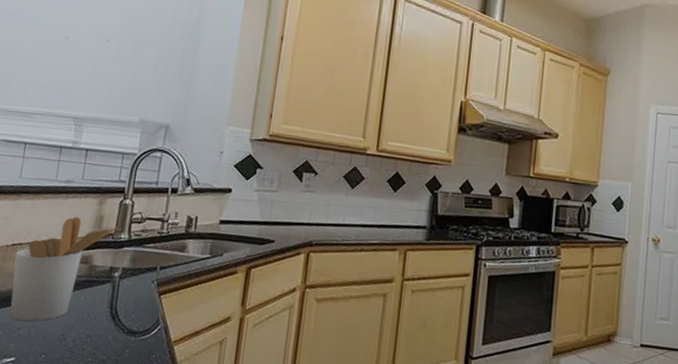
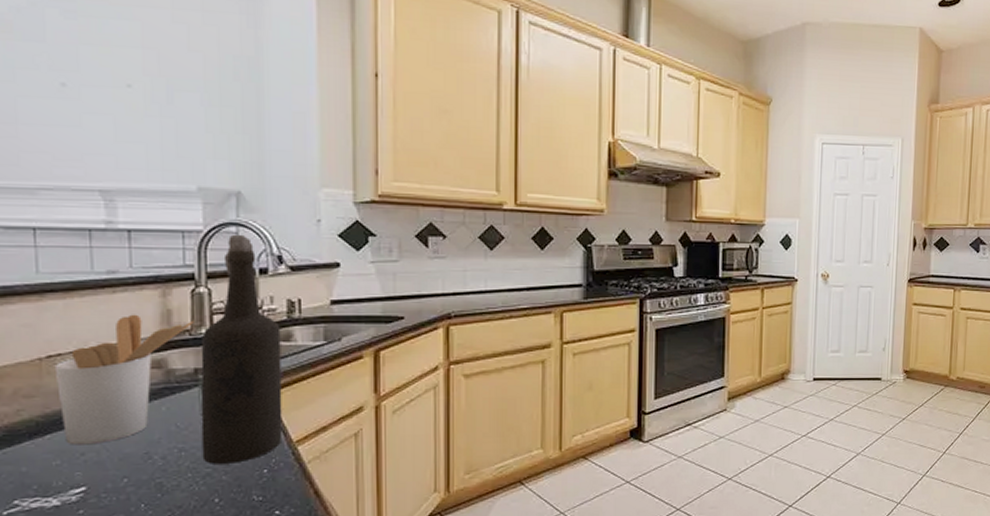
bottle: none [101,158,179,354] -> present [200,234,283,464]

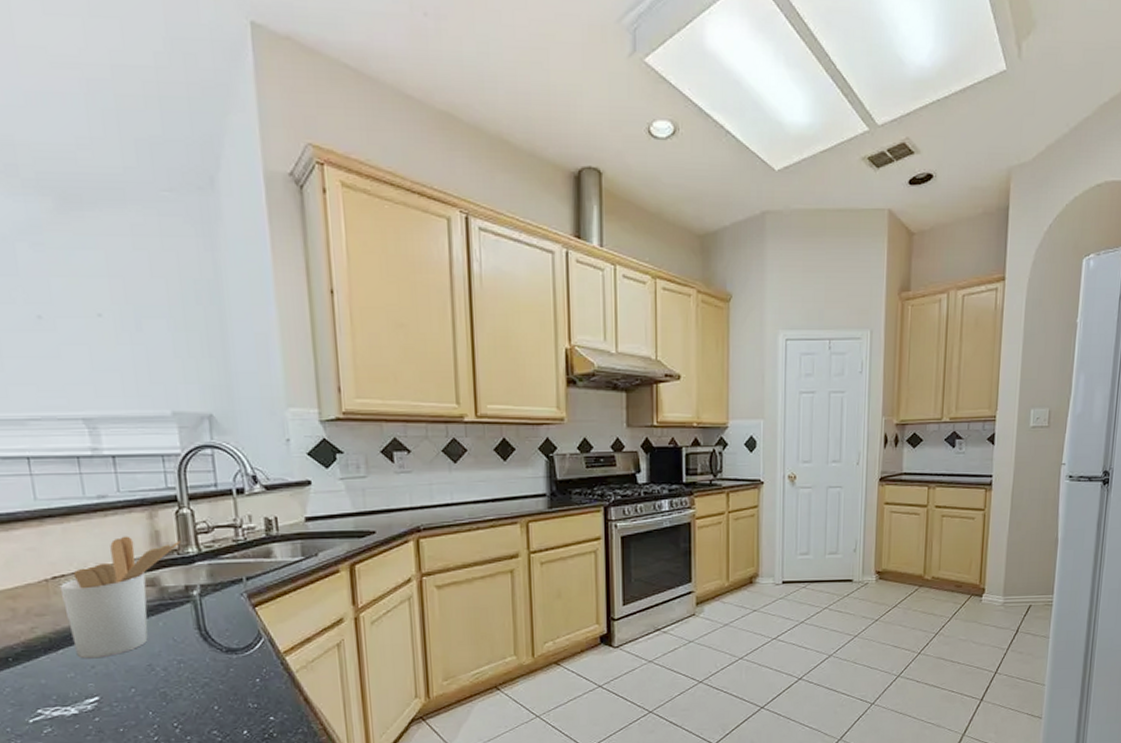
bottle: present [200,234,283,464] -> none [189,456,271,675]

